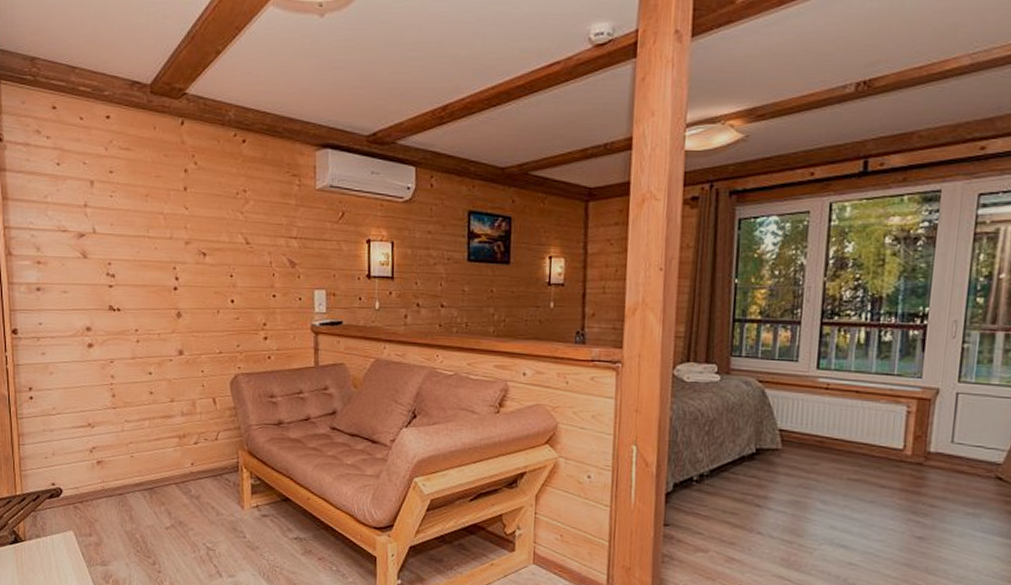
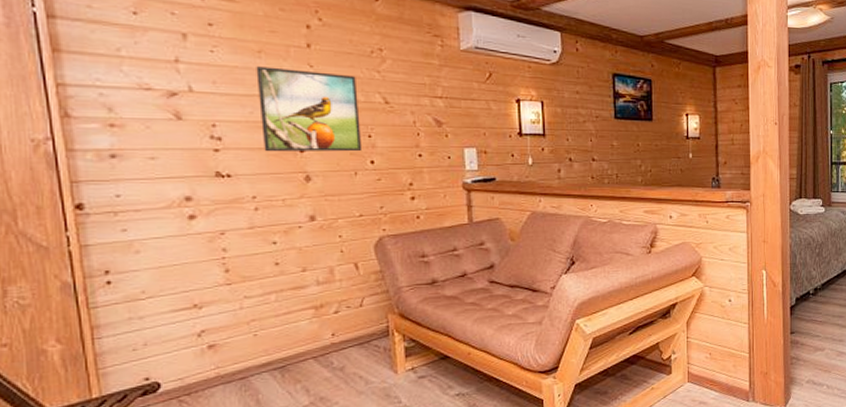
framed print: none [143,209,225,291] -> present [256,66,363,152]

